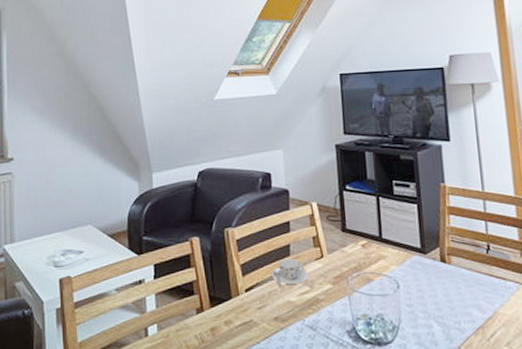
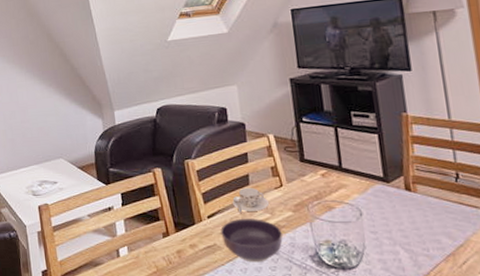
bowl: none [258,291,321,340] -> present [220,218,283,263]

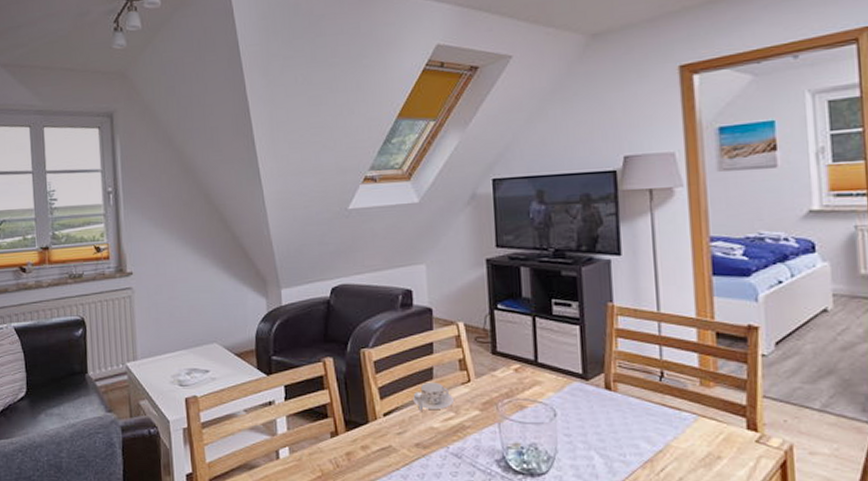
bowl: present [220,218,283,263] -> none [397,416,467,467]

